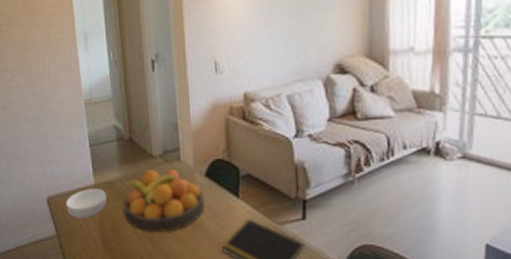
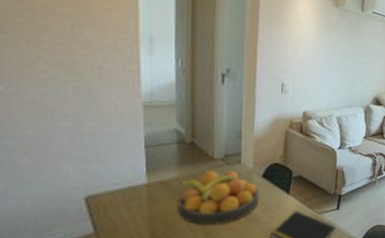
cereal bowl: present [65,188,107,219] -> none [109,187,159,216]

